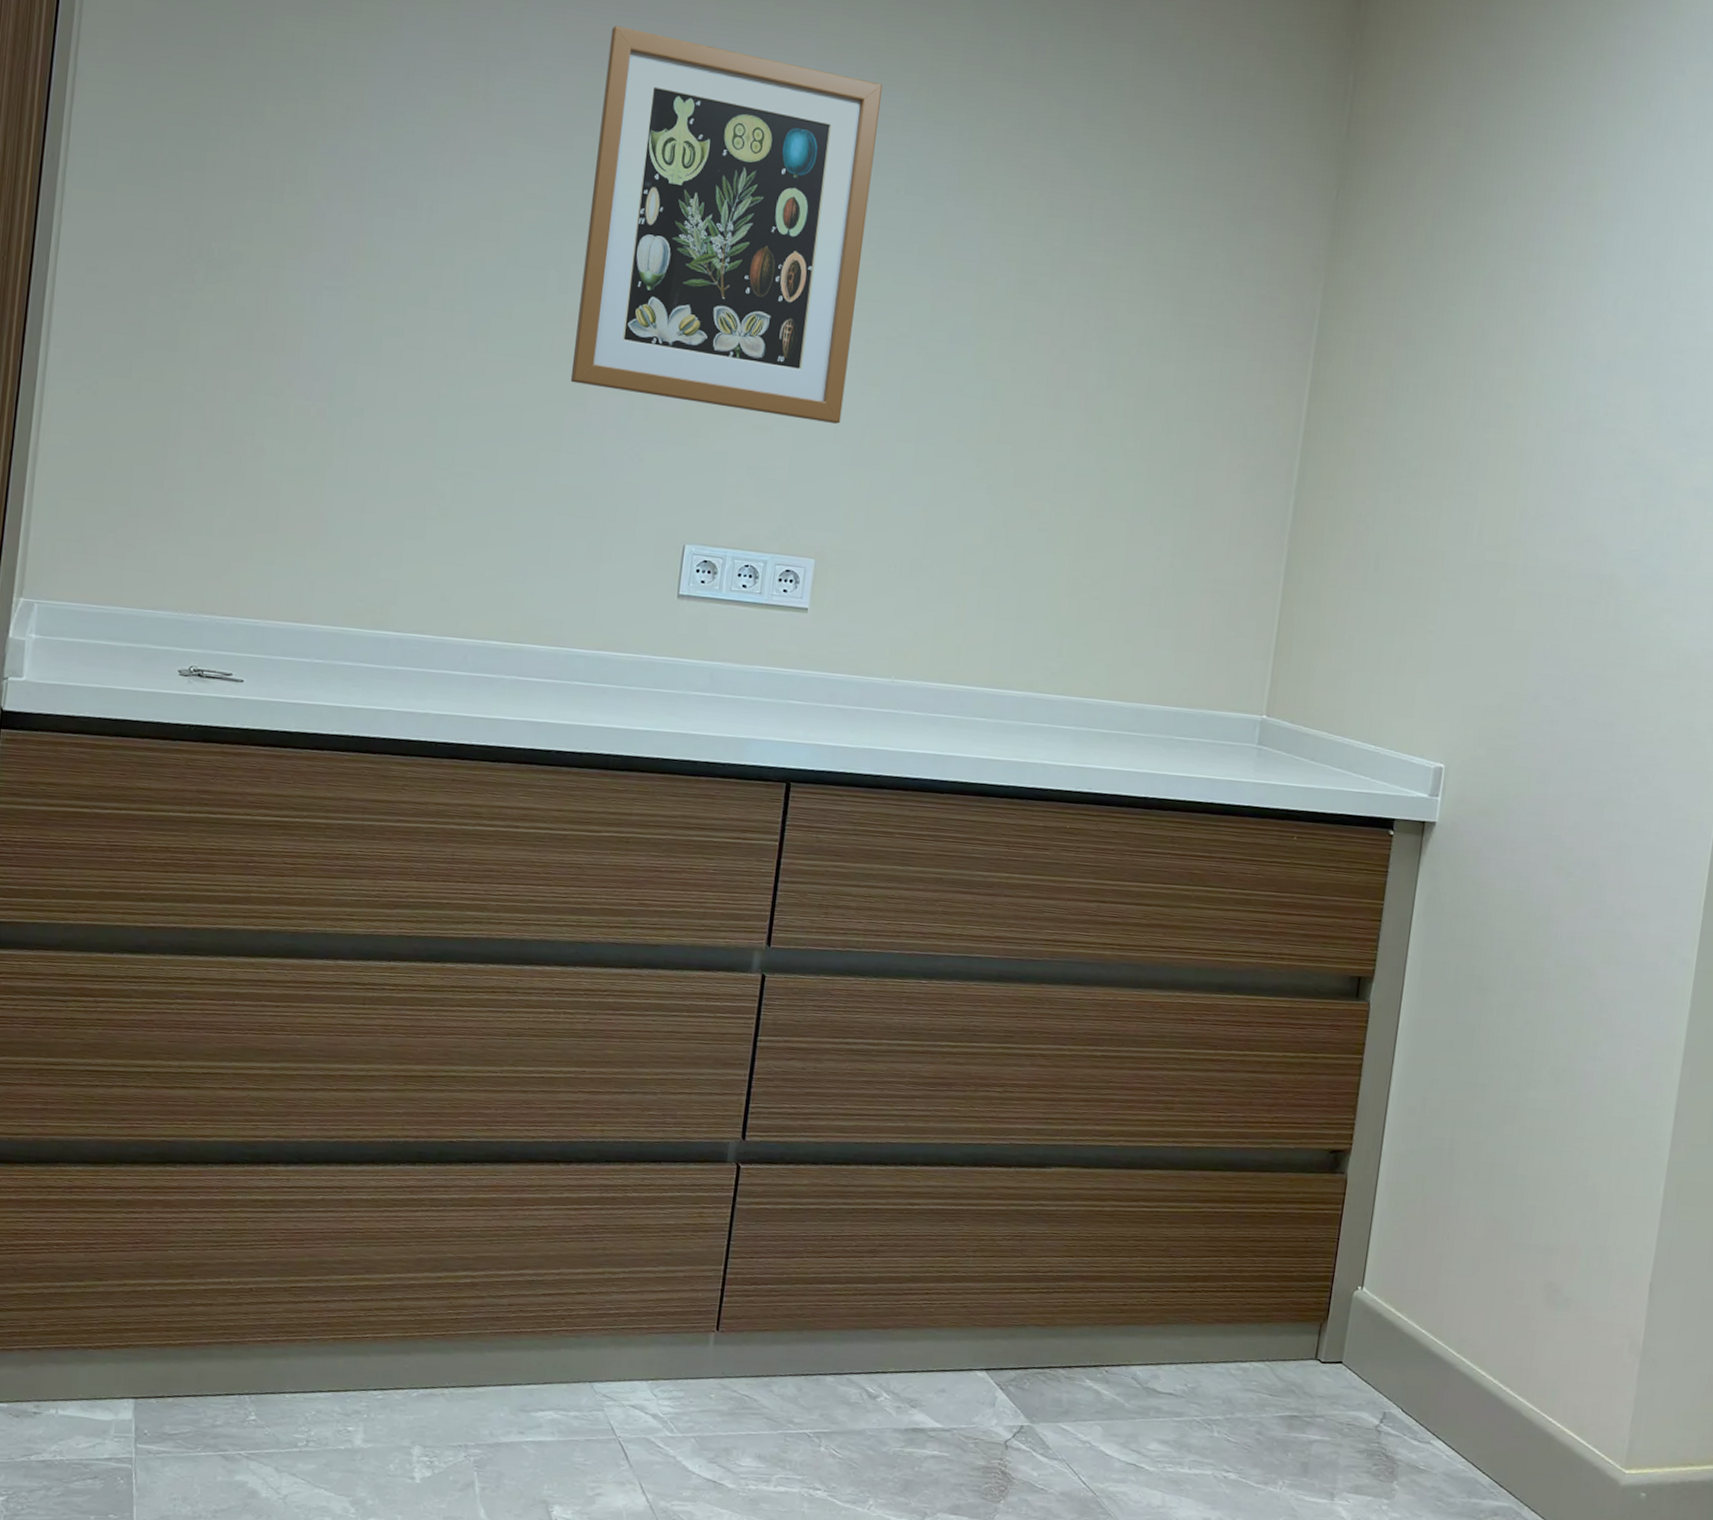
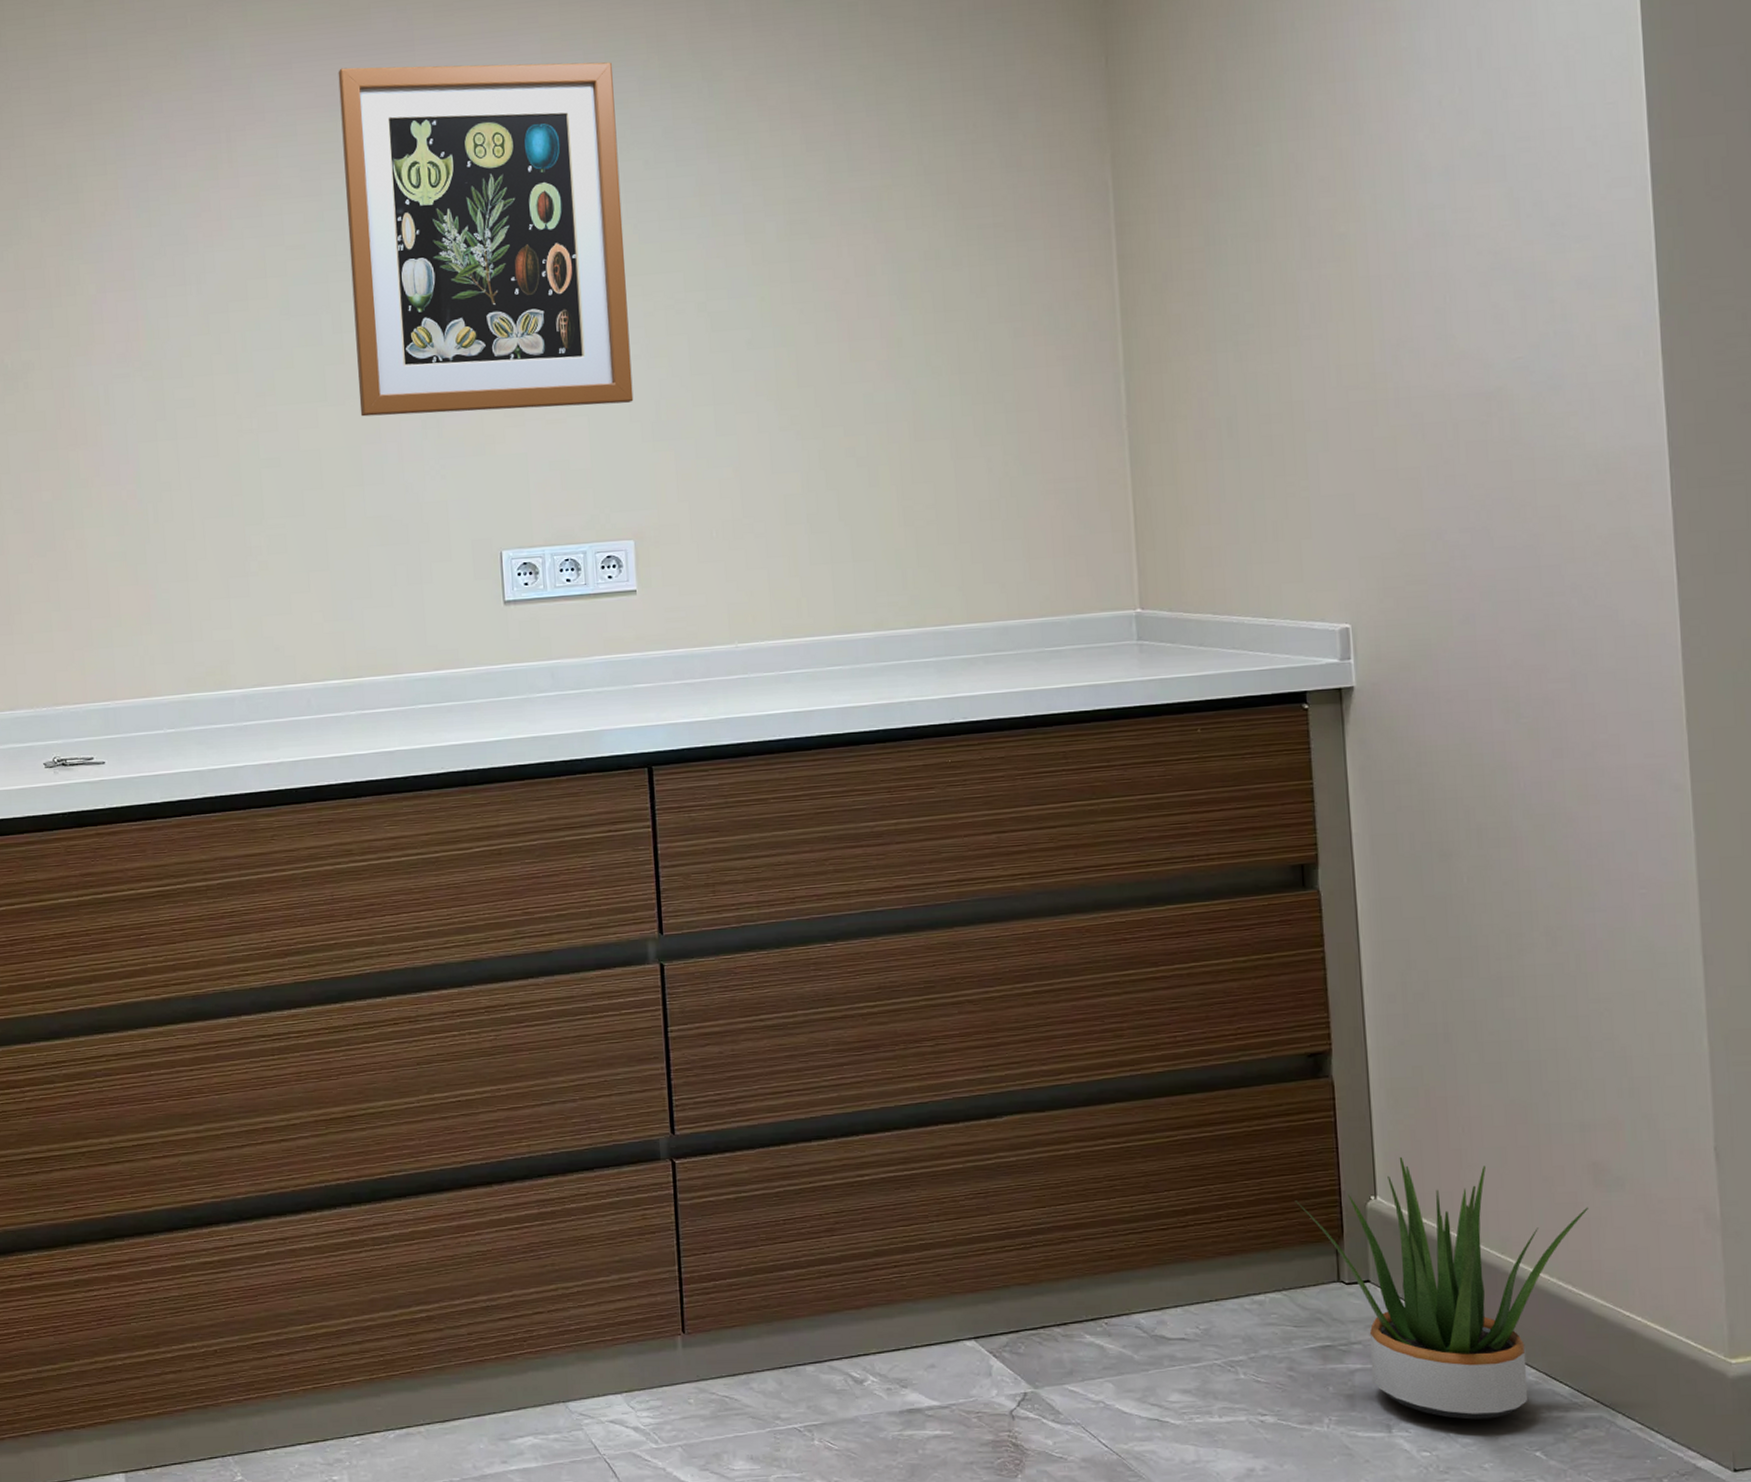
potted plant: none [1292,1254,1537,1498] -> present [1294,1156,1588,1420]

